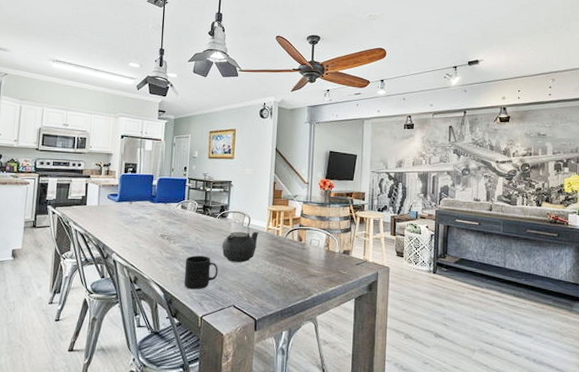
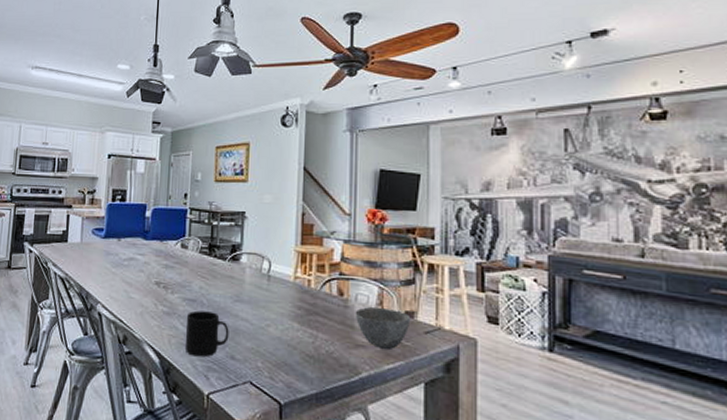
teapot: present [222,231,258,262] -> none [233,280,282,323]
bowl: none [309,248,347,278] -> present [355,307,411,350]

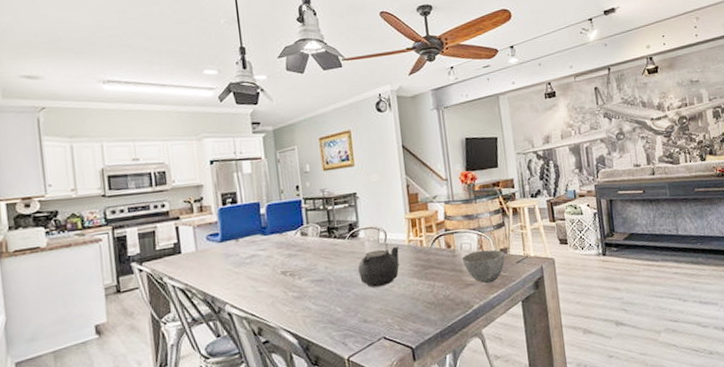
mug: present [184,310,229,357] -> none [316,286,359,329]
teapot: none [233,280,282,323] -> present [356,246,400,287]

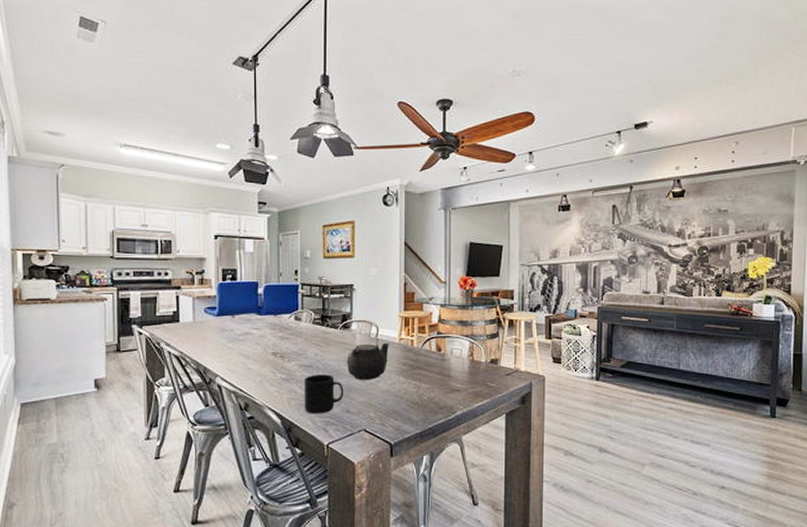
mug: none [316,286,359,329] -> present [304,374,344,414]
bowl: present [461,249,506,284] -> none [451,359,495,392]

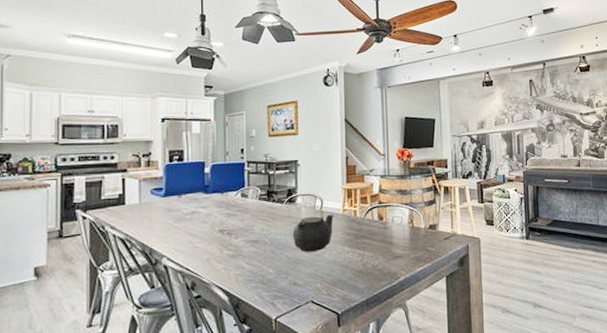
mug: present [304,374,344,414] -> none [251,248,291,289]

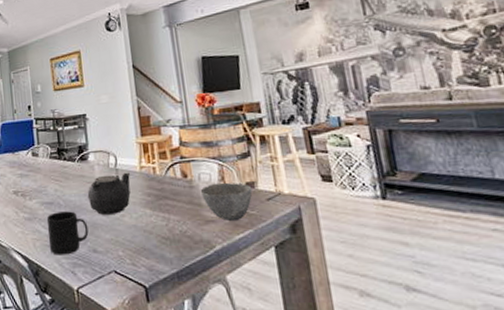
mug: none [251,248,291,289] -> present [46,211,89,255]
bowl: none [392,225,434,257] -> present [200,182,253,222]

